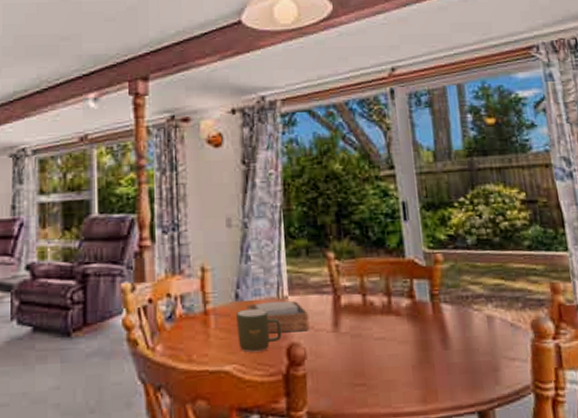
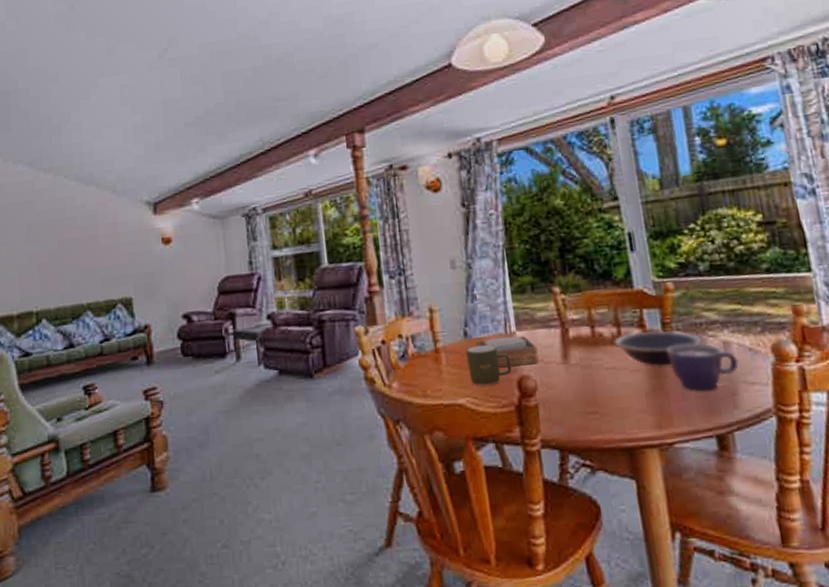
bowl: none [384,301,468,338] -> present [614,330,703,366]
cup: none [434,316,501,366] -> present [667,343,739,391]

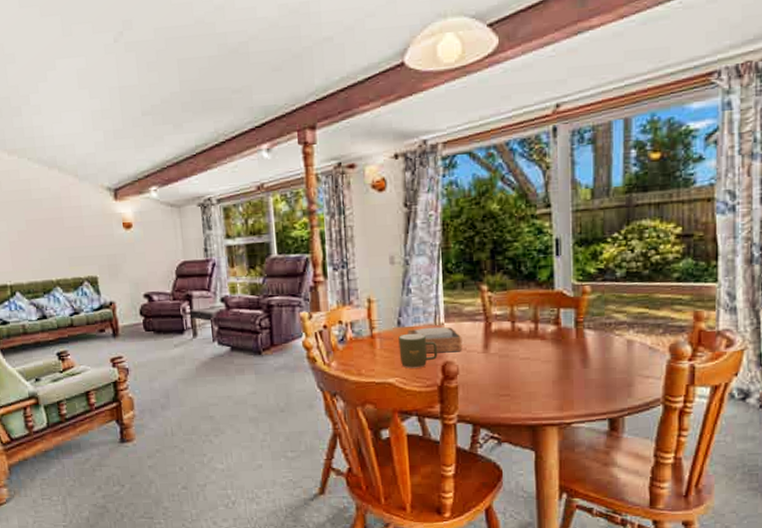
bowl: present [614,330,703,366] -> none [531,327,609,358]
cup: present [667,343,739,391] -> none [577,340,638,382]

